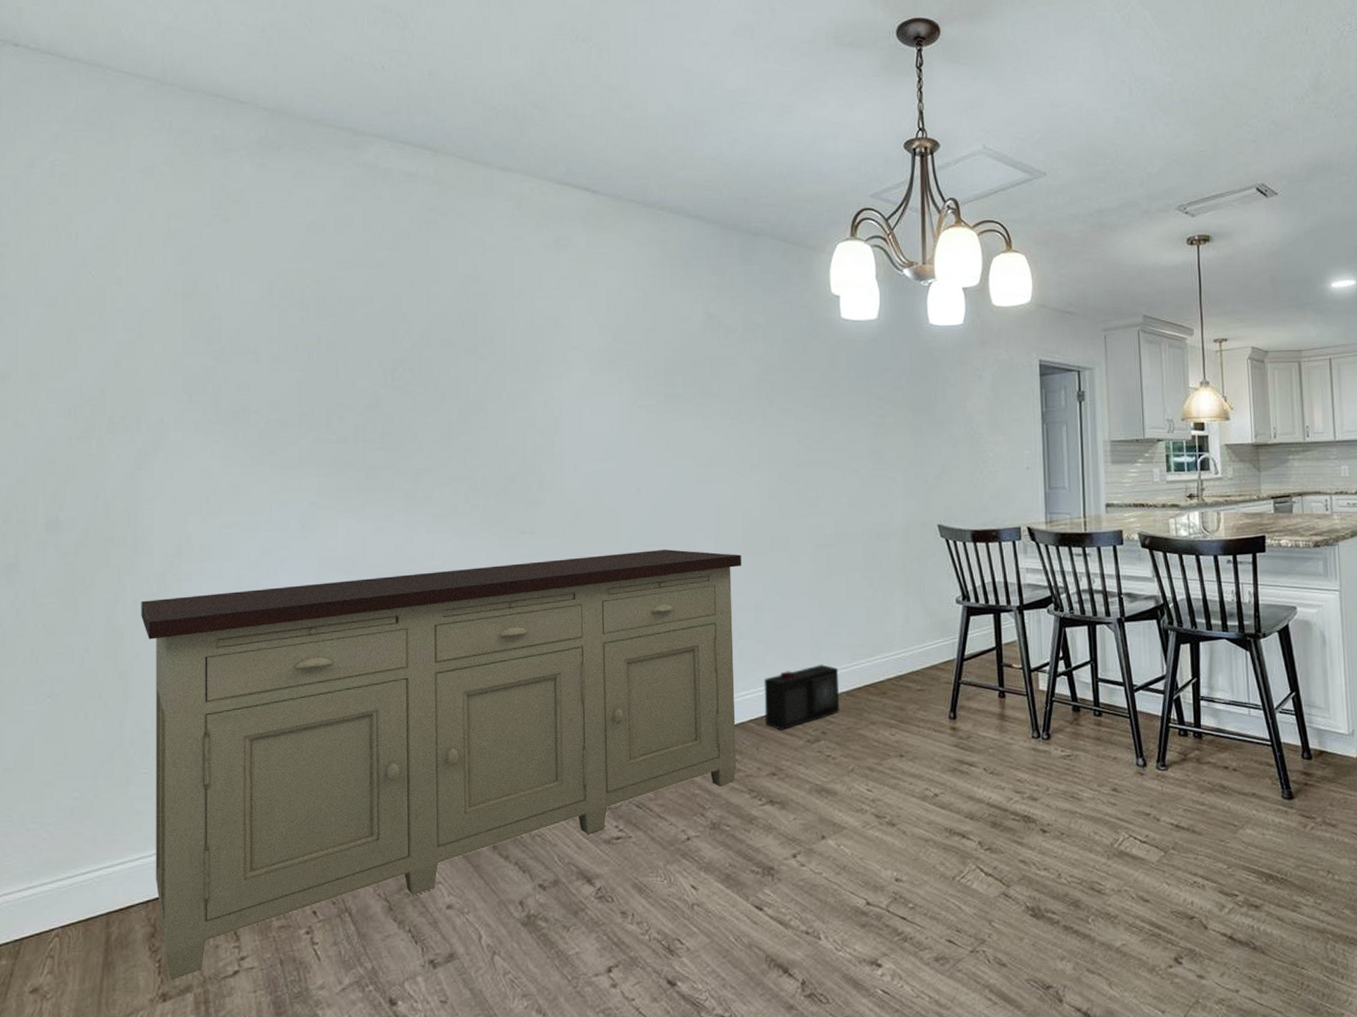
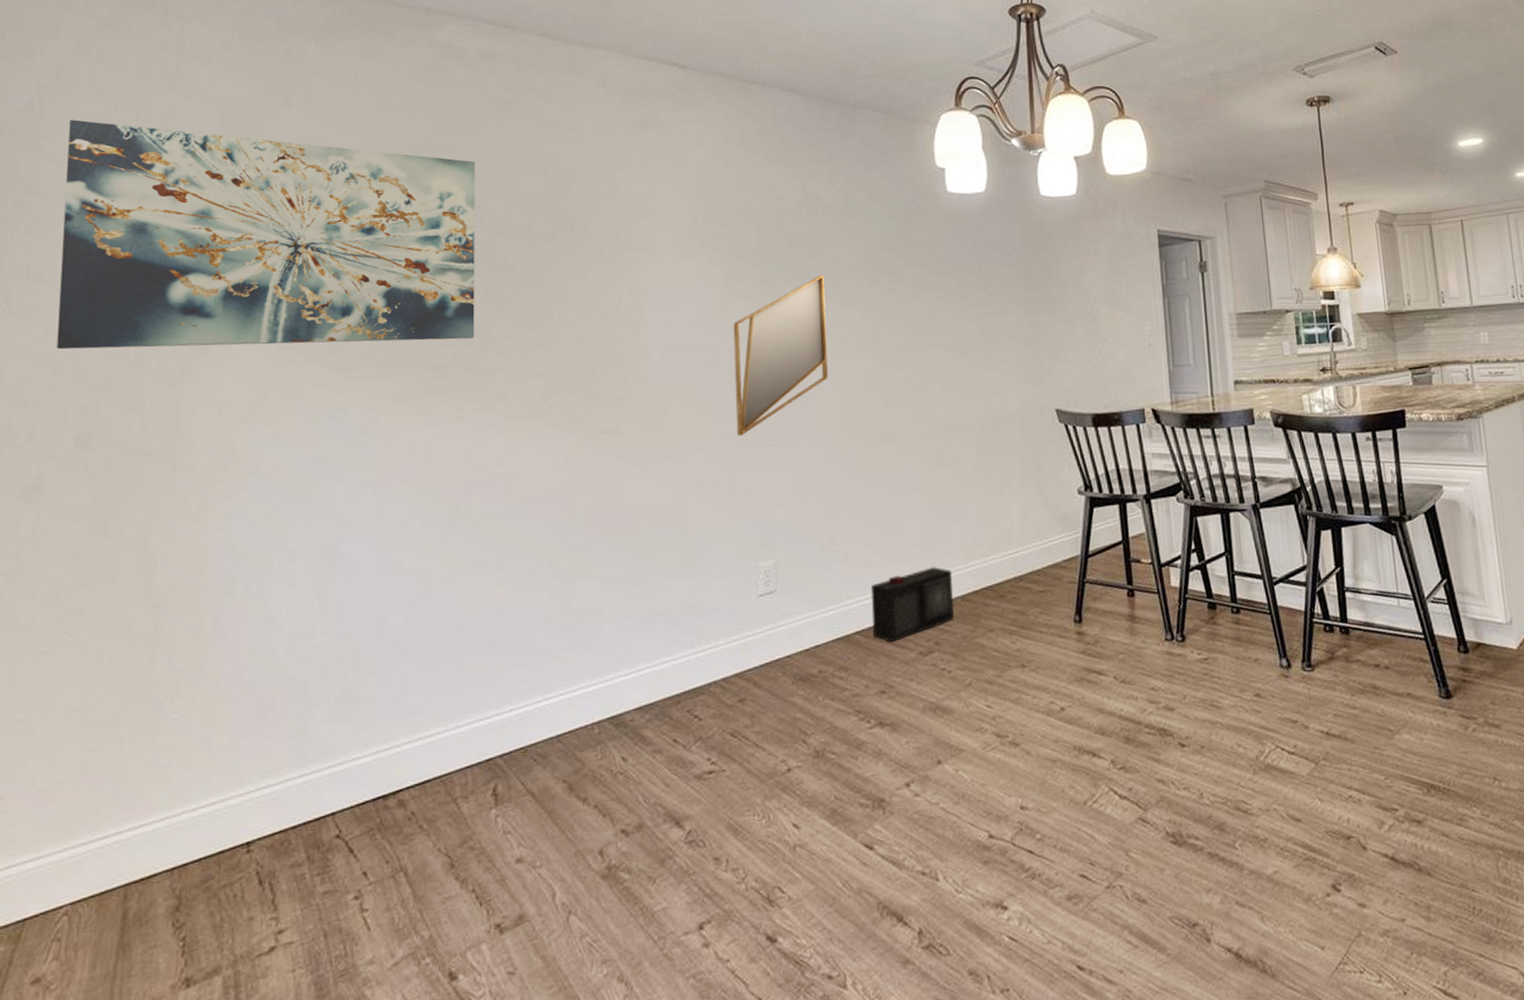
wall art: none [26,228,403,444] -> present [57,119,475,350]
sideboard: present [141,549,741,981] -> none [178,445,844,963]
home mirror: none [640,394,727,540] -> present [733,275,828,436]

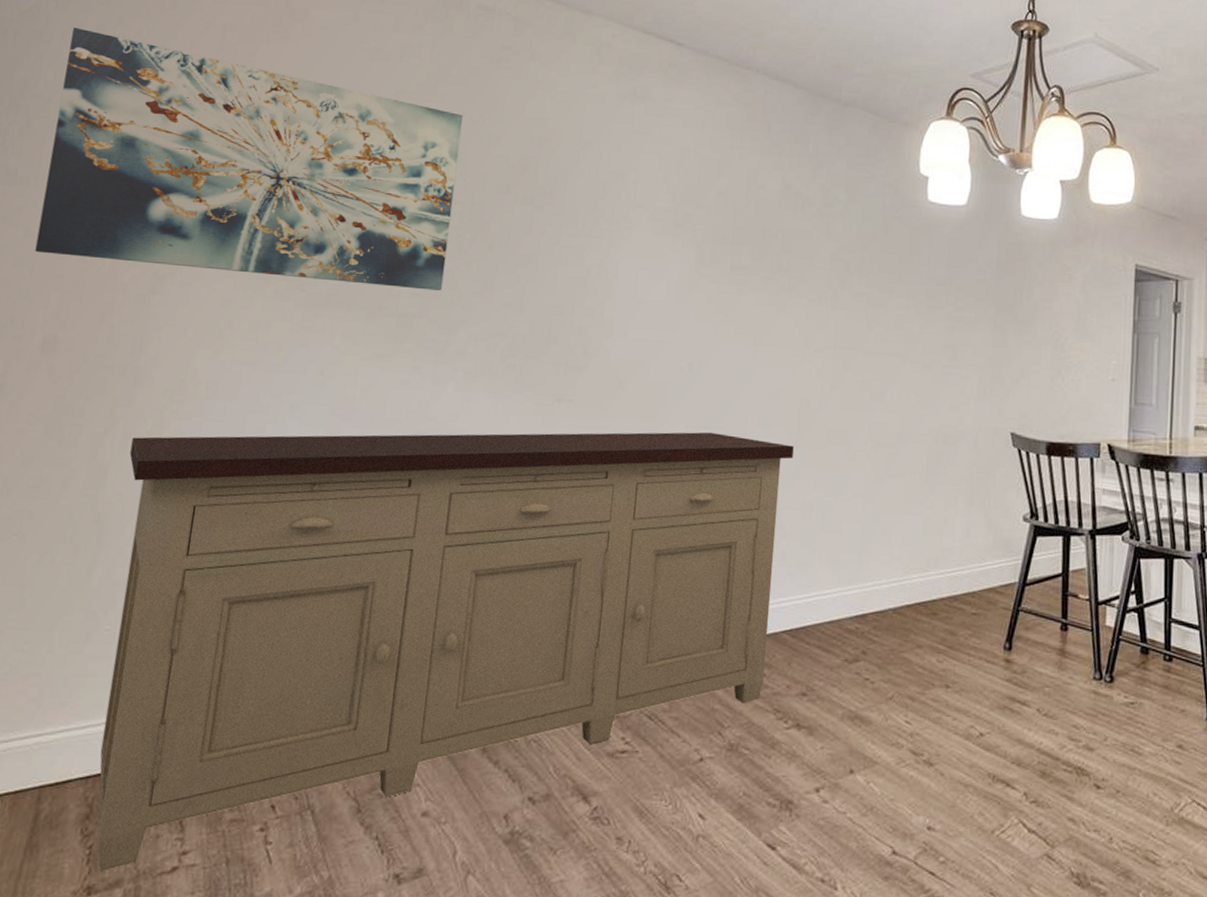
sideboard: none [178,445,844,963] -> present [98,432,794,872]
home mirror: present [733,275,828,436] -> none [689,269,795,421]
speaker: present [870,567,954,642] -> none [800,575,888,645]

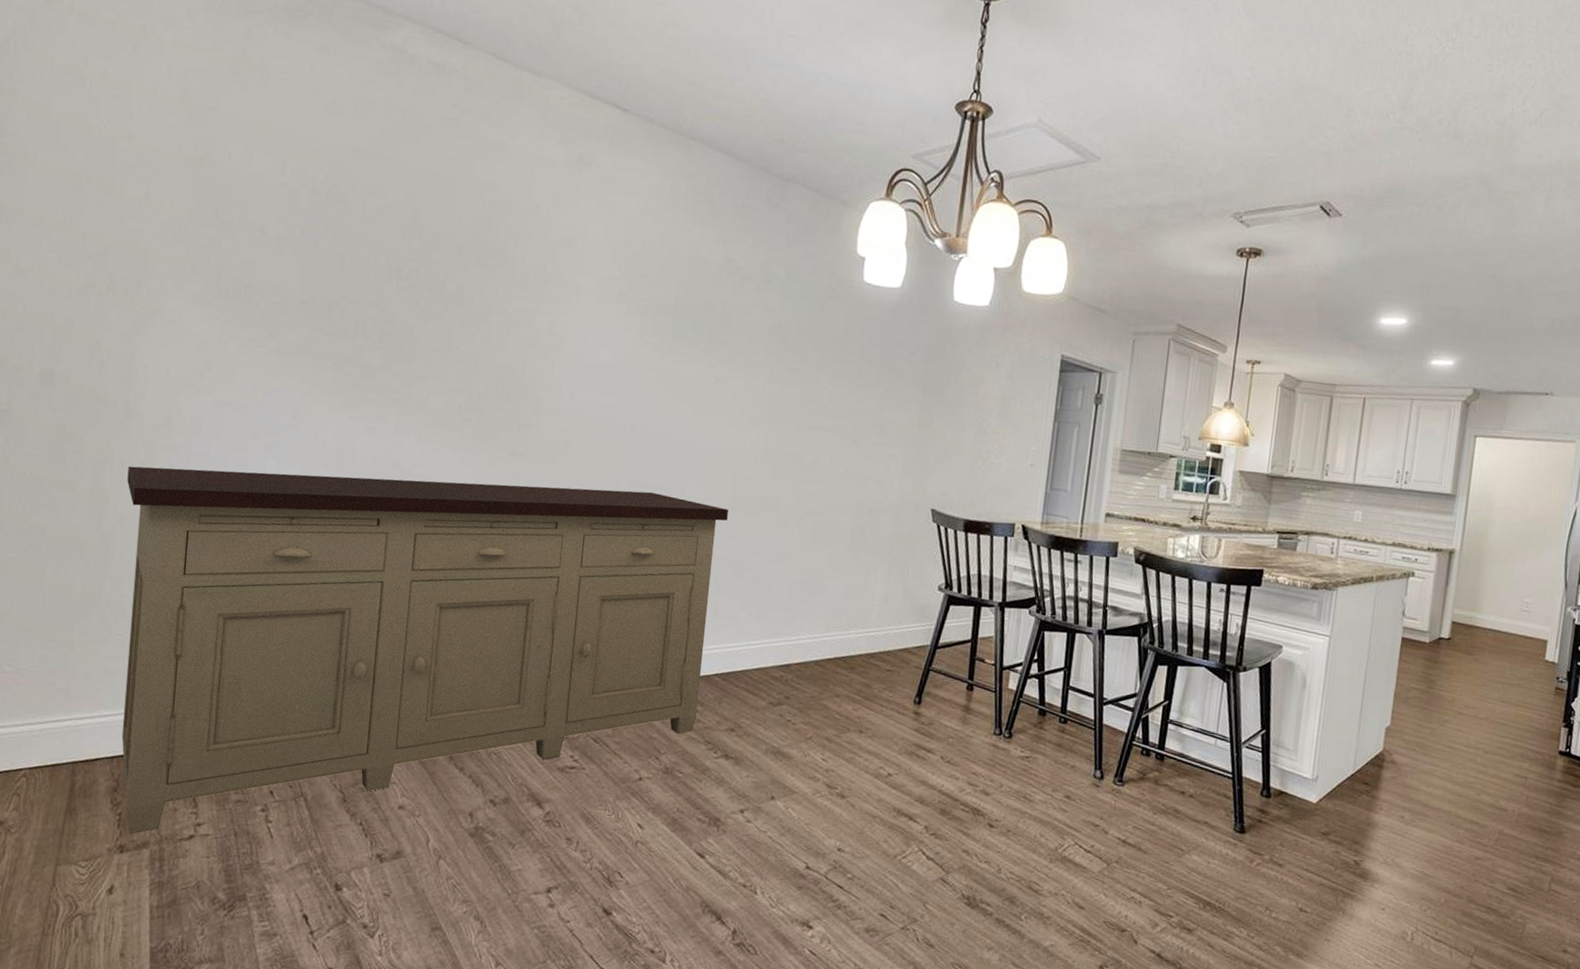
wall art: present [35,27,463,291] -> none [26,67,417,345]

